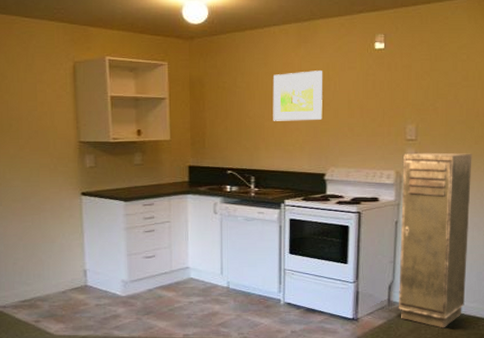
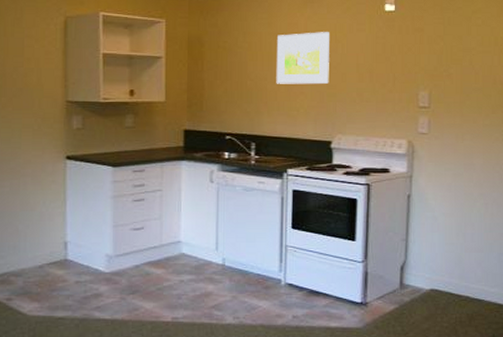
storage cabinet: present [399,152,472,328] -> none [412,121,490,316]

